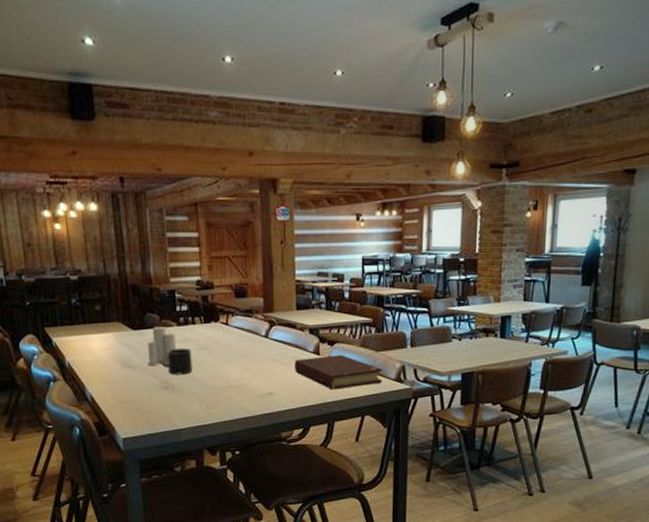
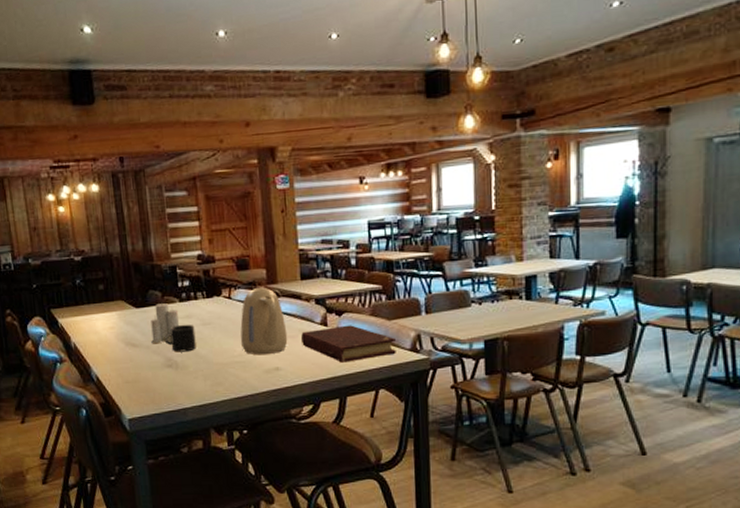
kettle: none [236,315,282,381] -> present [240,287,288,355]

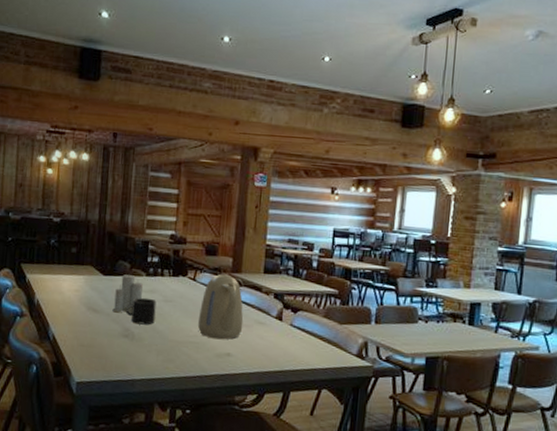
book: present [301,325,396,363] -> none [255,322,344,359]

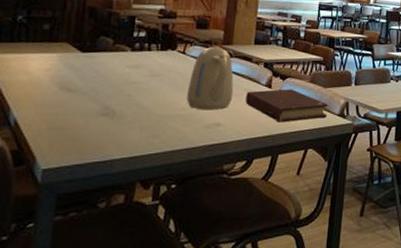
candle: present [112,272,143,313] -> none [90,48,128,90]
mug: present [126,297,157,325] -> none [106,73,142,101]
book: none [255,322,344,359] -> present [245,89,328,123]

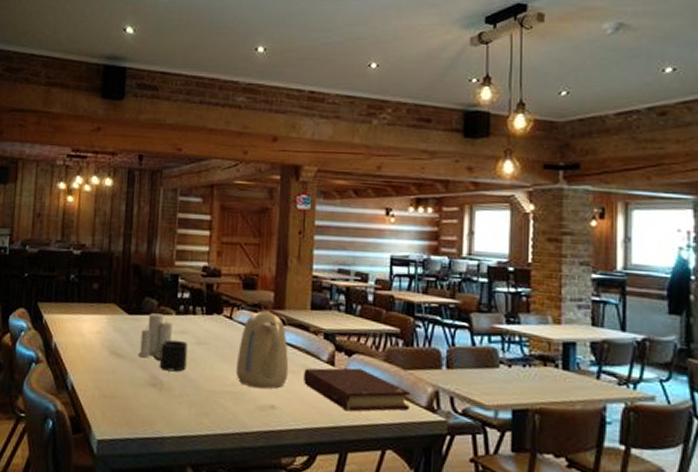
candle: none [90,48,128,90] -> present [138,311,173,358]
mug: none [106,73,142,101] -> present [154,339,188,372]

